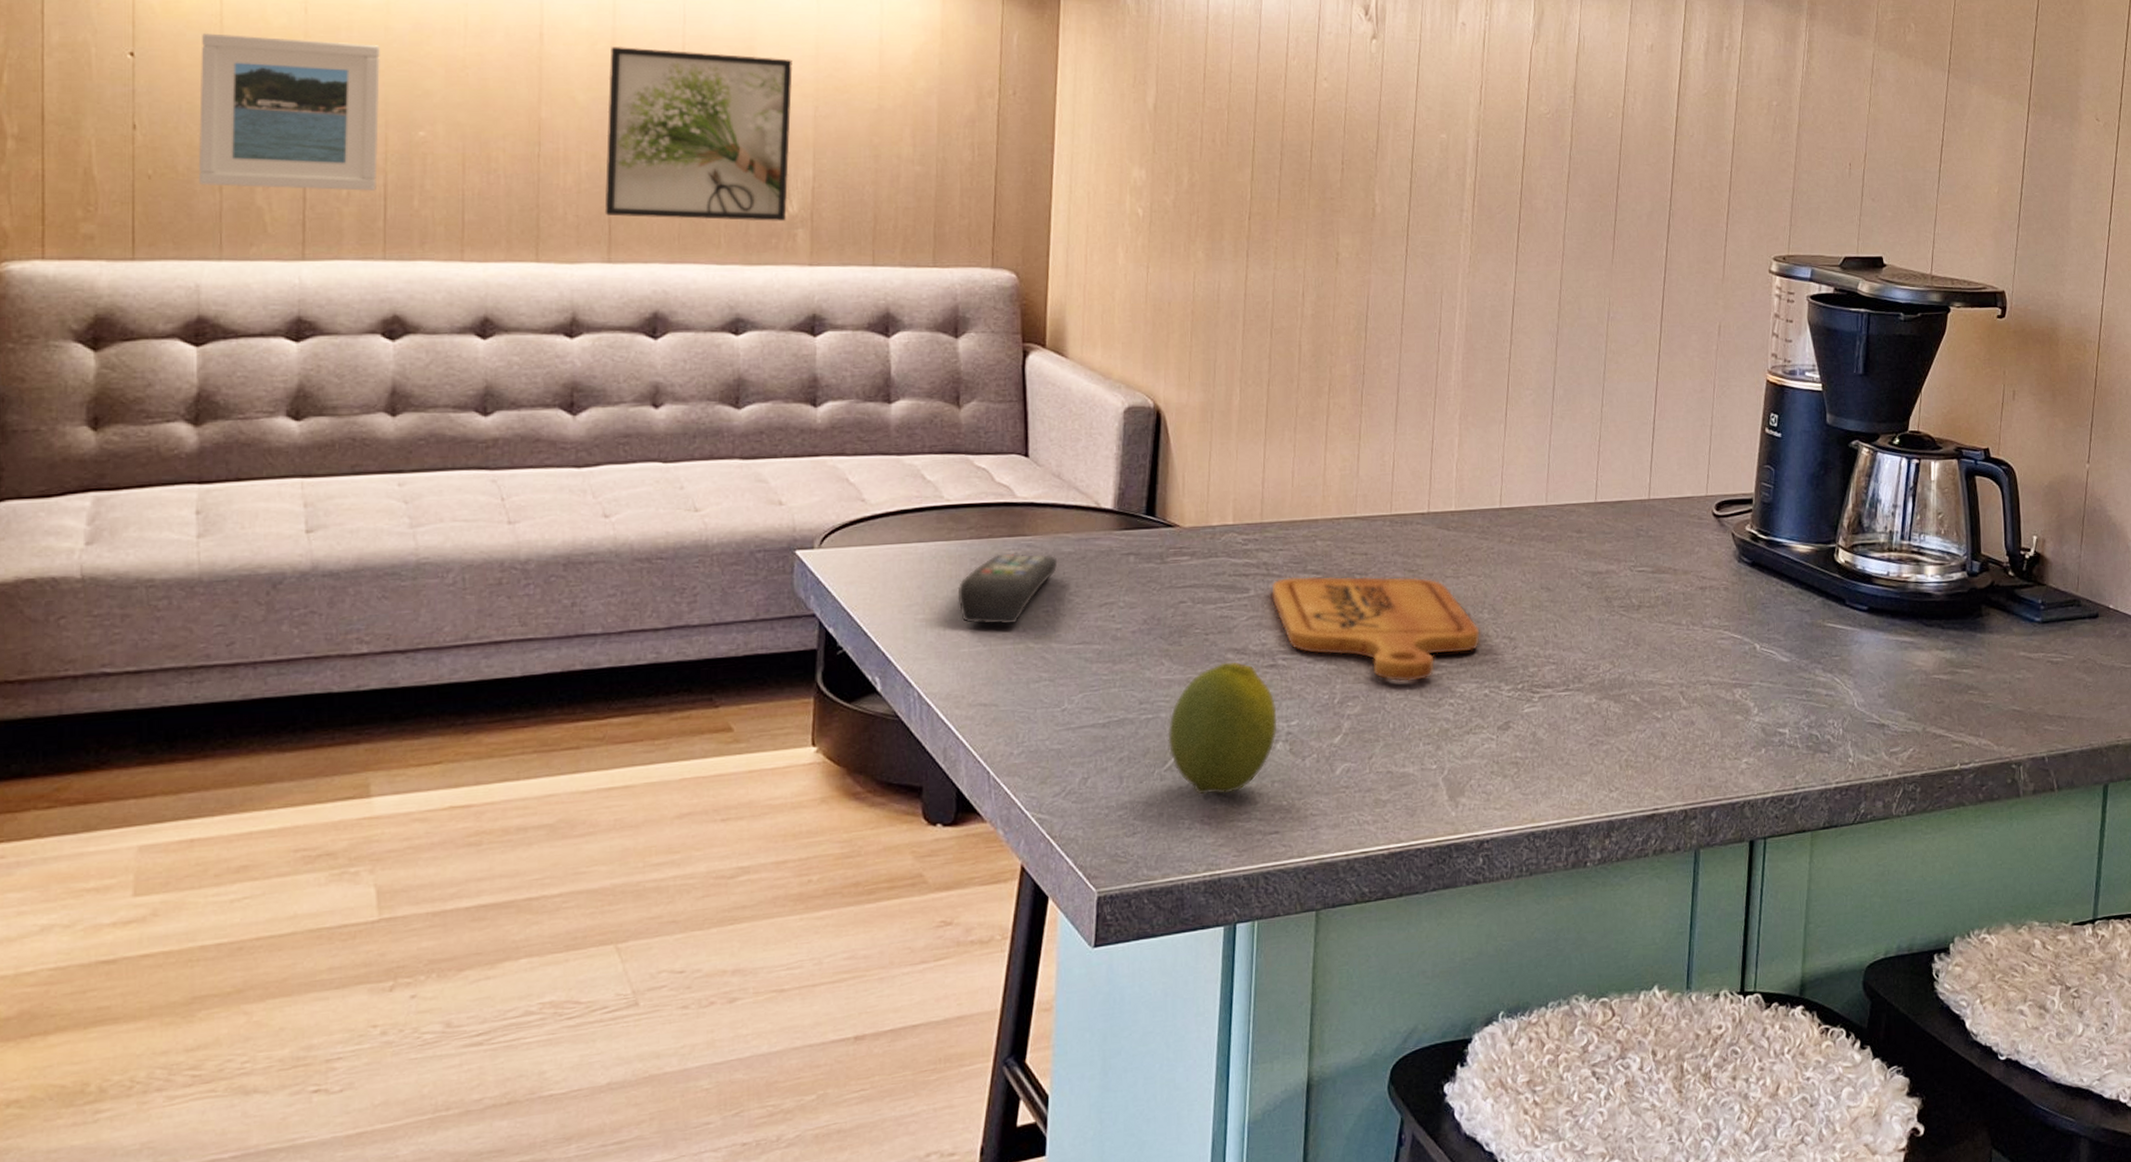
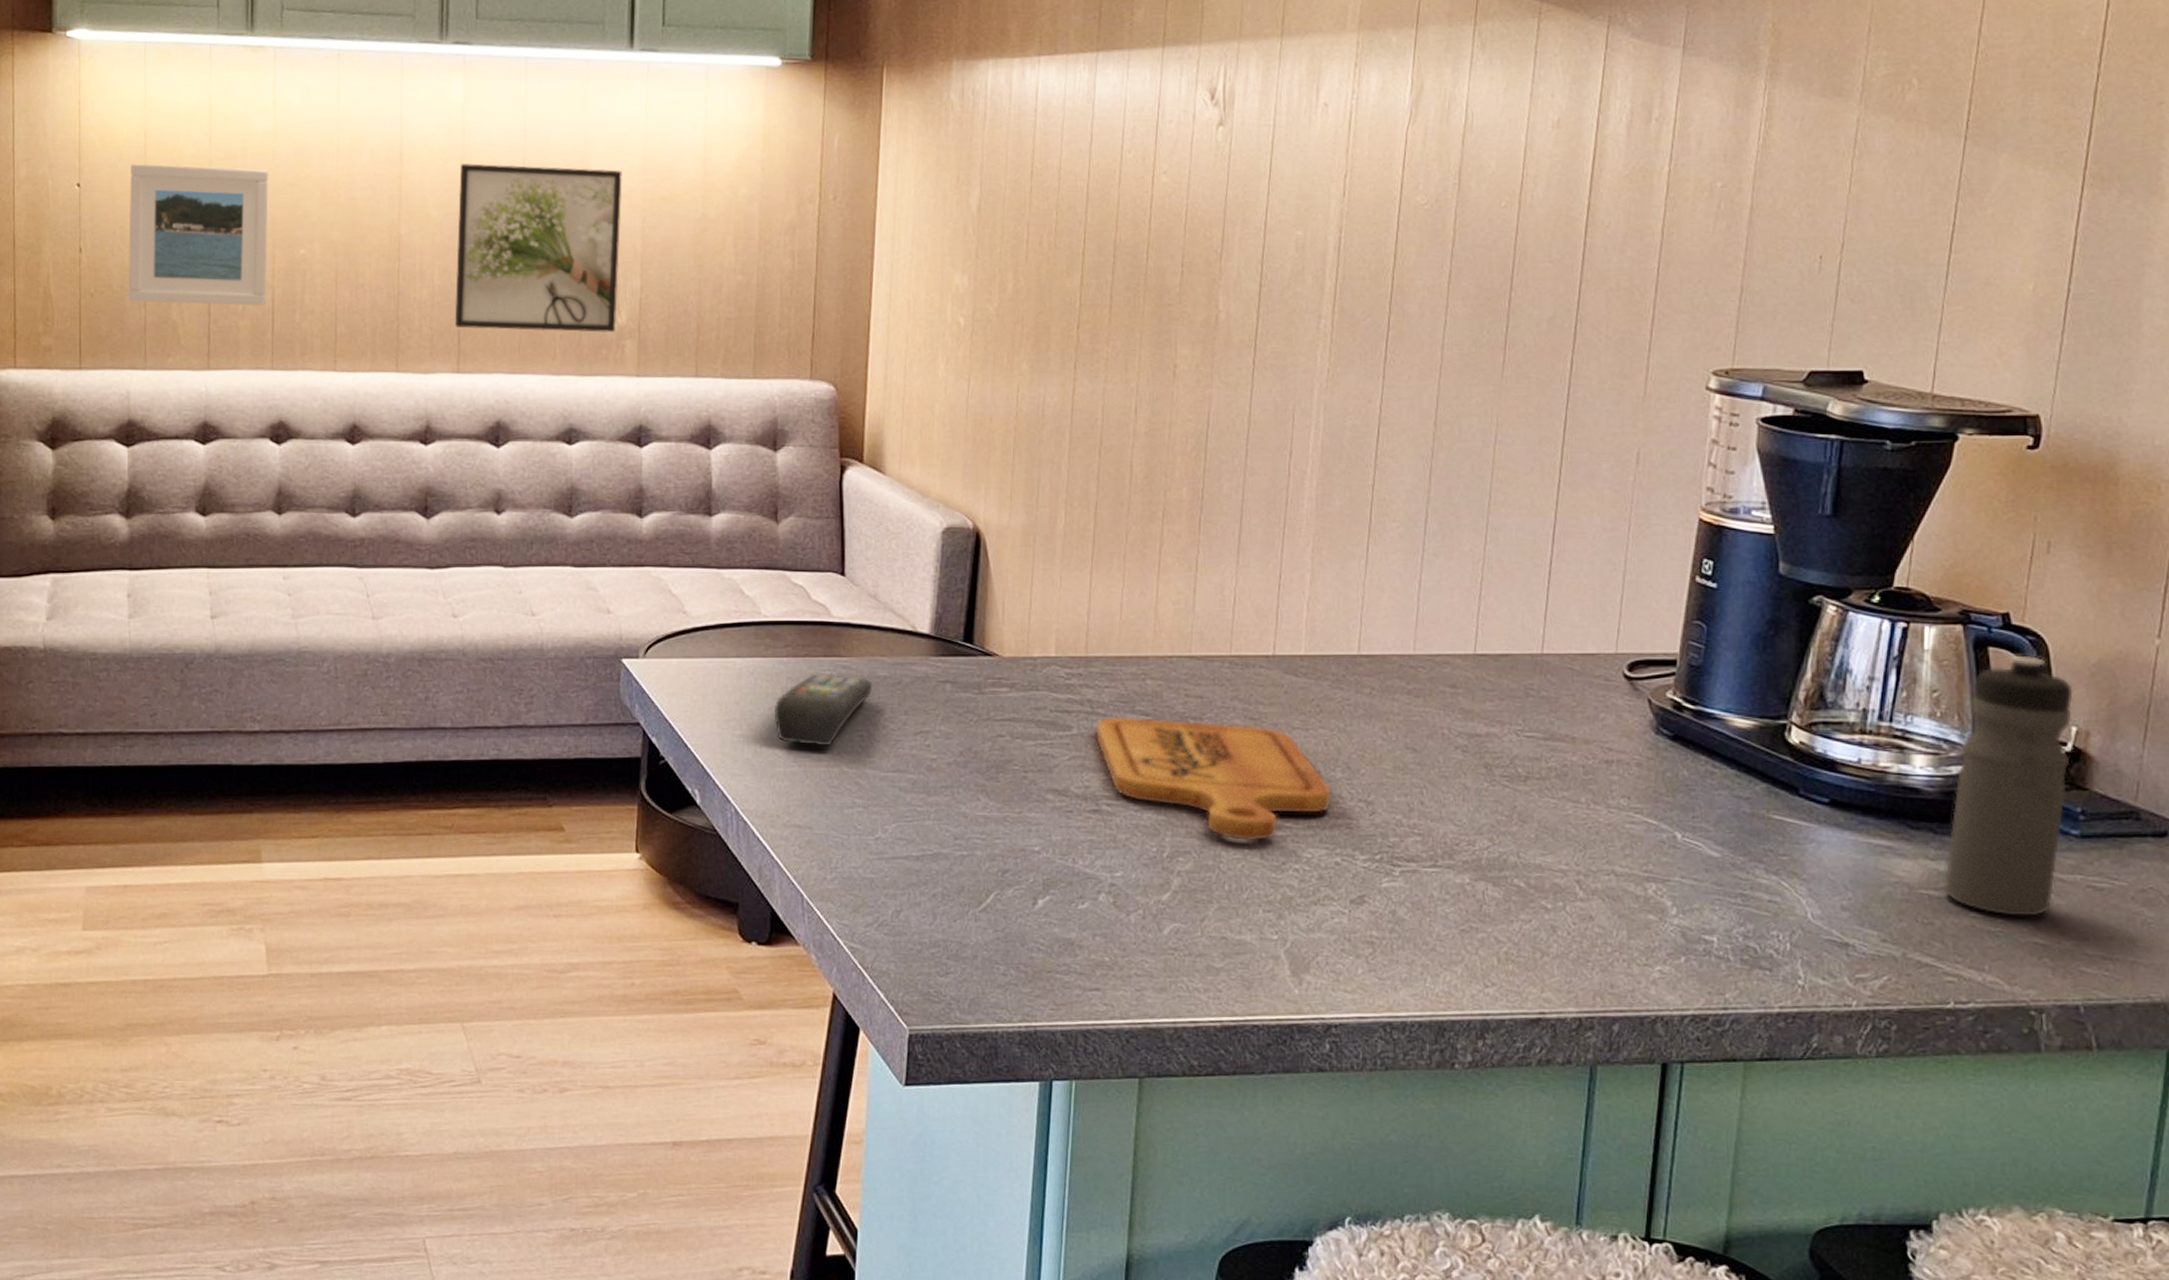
fruit: present [1168,662,1278,795] -> none [983,803,1100,943]
water bottle: none [1950,481,2034,691] -> present [1943,655,2073,917]

